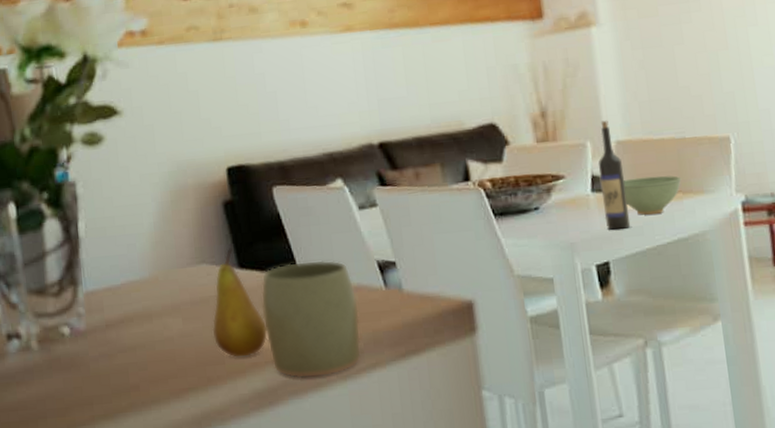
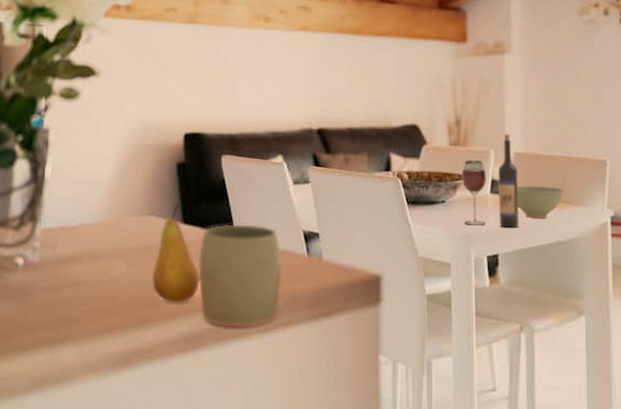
wineglass: none [554,155,590,232] -> present [462,160,487,226]

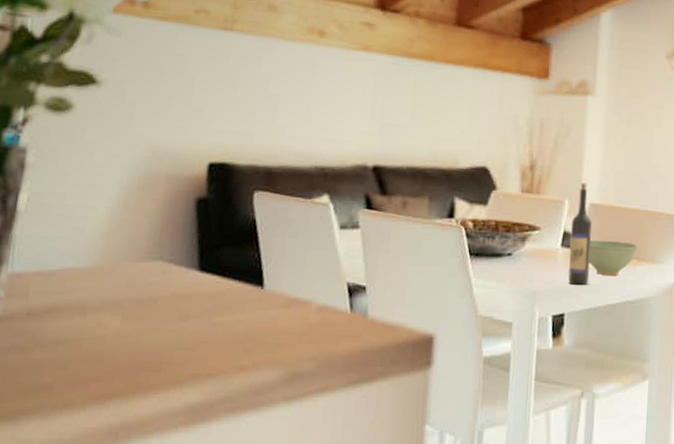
fruit: present [151,204,200,303] -> none [153,248,216,366]
mug: present [198,224,282,328] -> none [213,273,320,396]
wineglass: present [462,160,487,226] -> none [531,209,559,282]

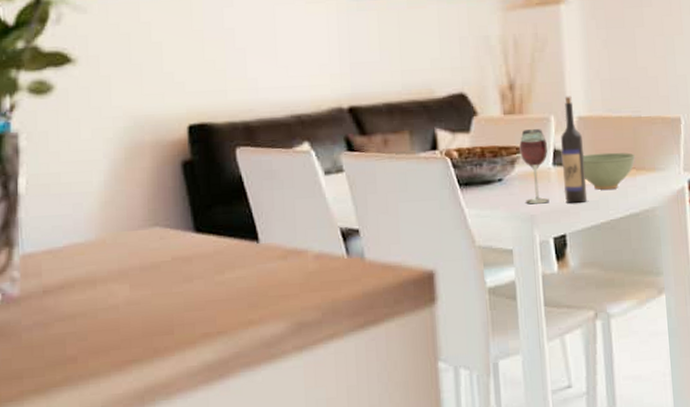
wineglass: none [531,209,559,282] -> present [519,129,549,205]

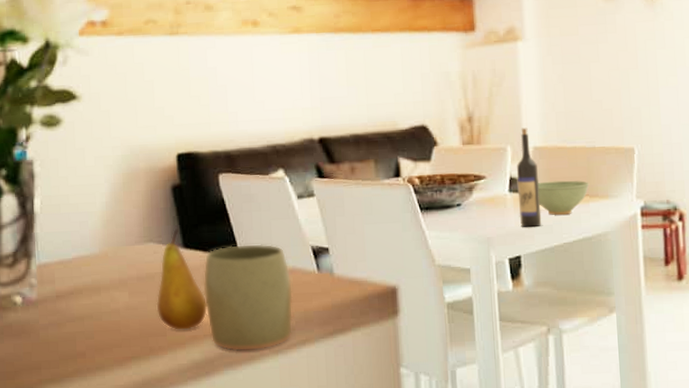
fruit: none [162,210,221,326] -> present [156,229,207,330]
mug: none [217,226,319,350] -> present [203,244,293,352]
wineglass: present [519,129,549,205] -> none [477,158,505,228]

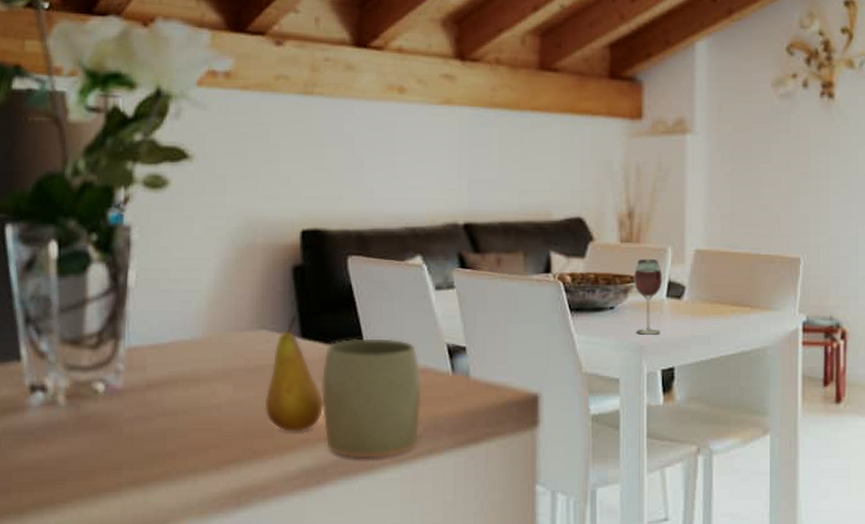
wineglass: none [477,158,505,228] -> present [634,259,663,335]
wine bottle: present [516,127,542,228] -> none [675,228,699,338]
bowl: present [538,180,590,215] -> none [698,288,752,325]

